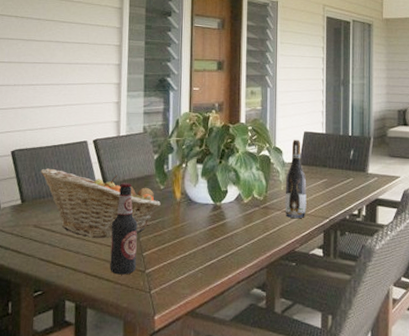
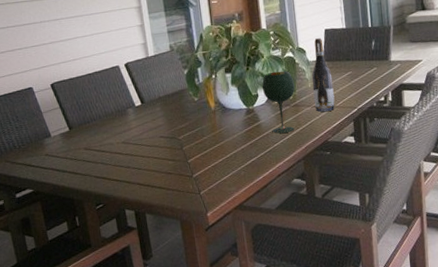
fruit basket: present [40,168,161,238] -> none [81,93,197,153]
bottle: present [110,183,138,275] -> none [154,99,184,182]
wine glass: none [232,168,267,236] -> present [262,70,295,134]

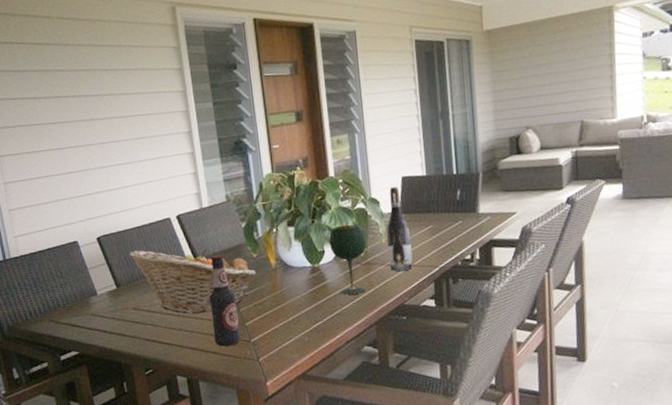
fruit basket: none [81,93,197,153] -> present [129,248,256,314]
bottle: none [154,99,184,182] -> present [209,255,241,347]

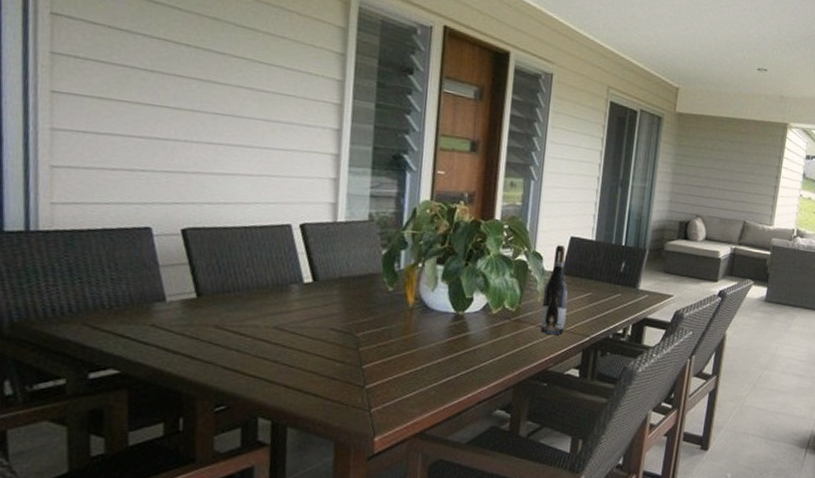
fruit basket: present [129,248,256,314] -> none [224,255,388,346]
bottle: present [209,255,241,347] -> none [318,280,357,390]
wine glass: present [329,224,367,295] -> none [479,274,522,352]

